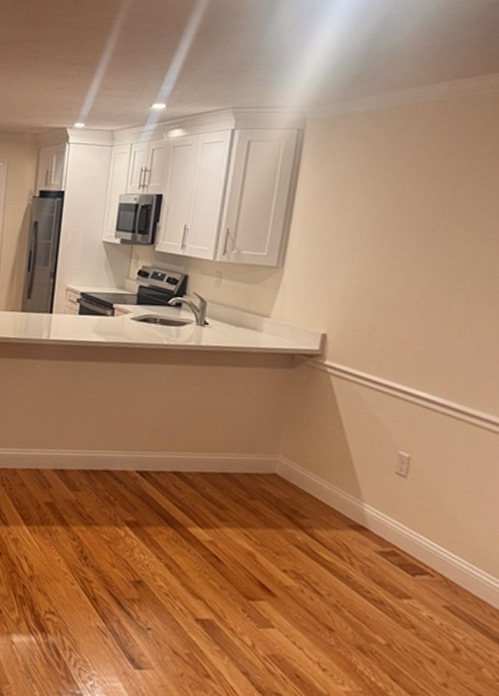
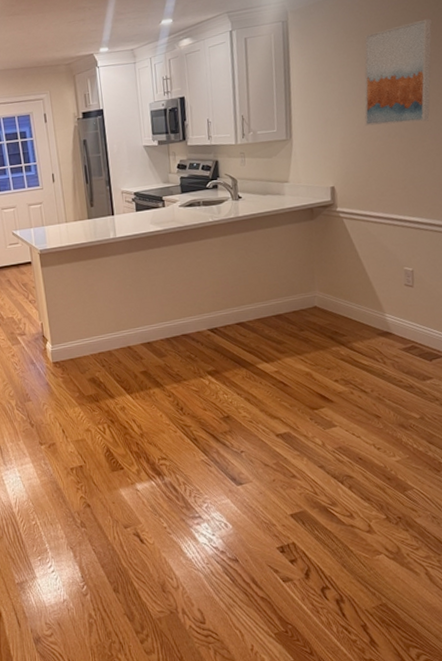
wall art: none [379,156,489,279] -> present [364,18,432,126]

